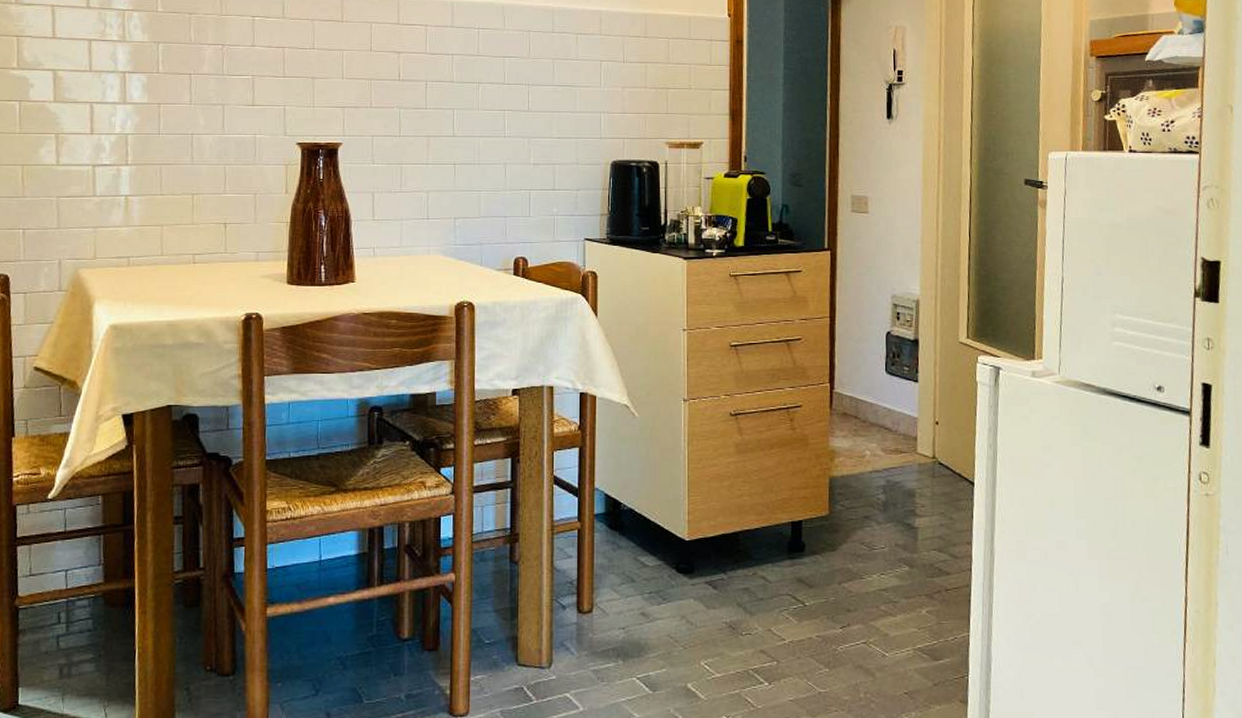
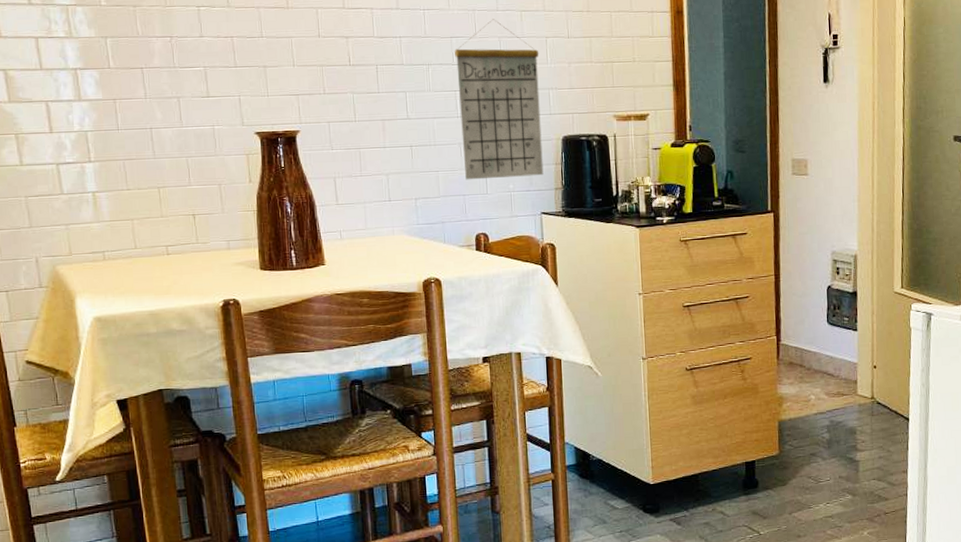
calendar: none [507,40,593,201] -> present [455,19,544,180]

